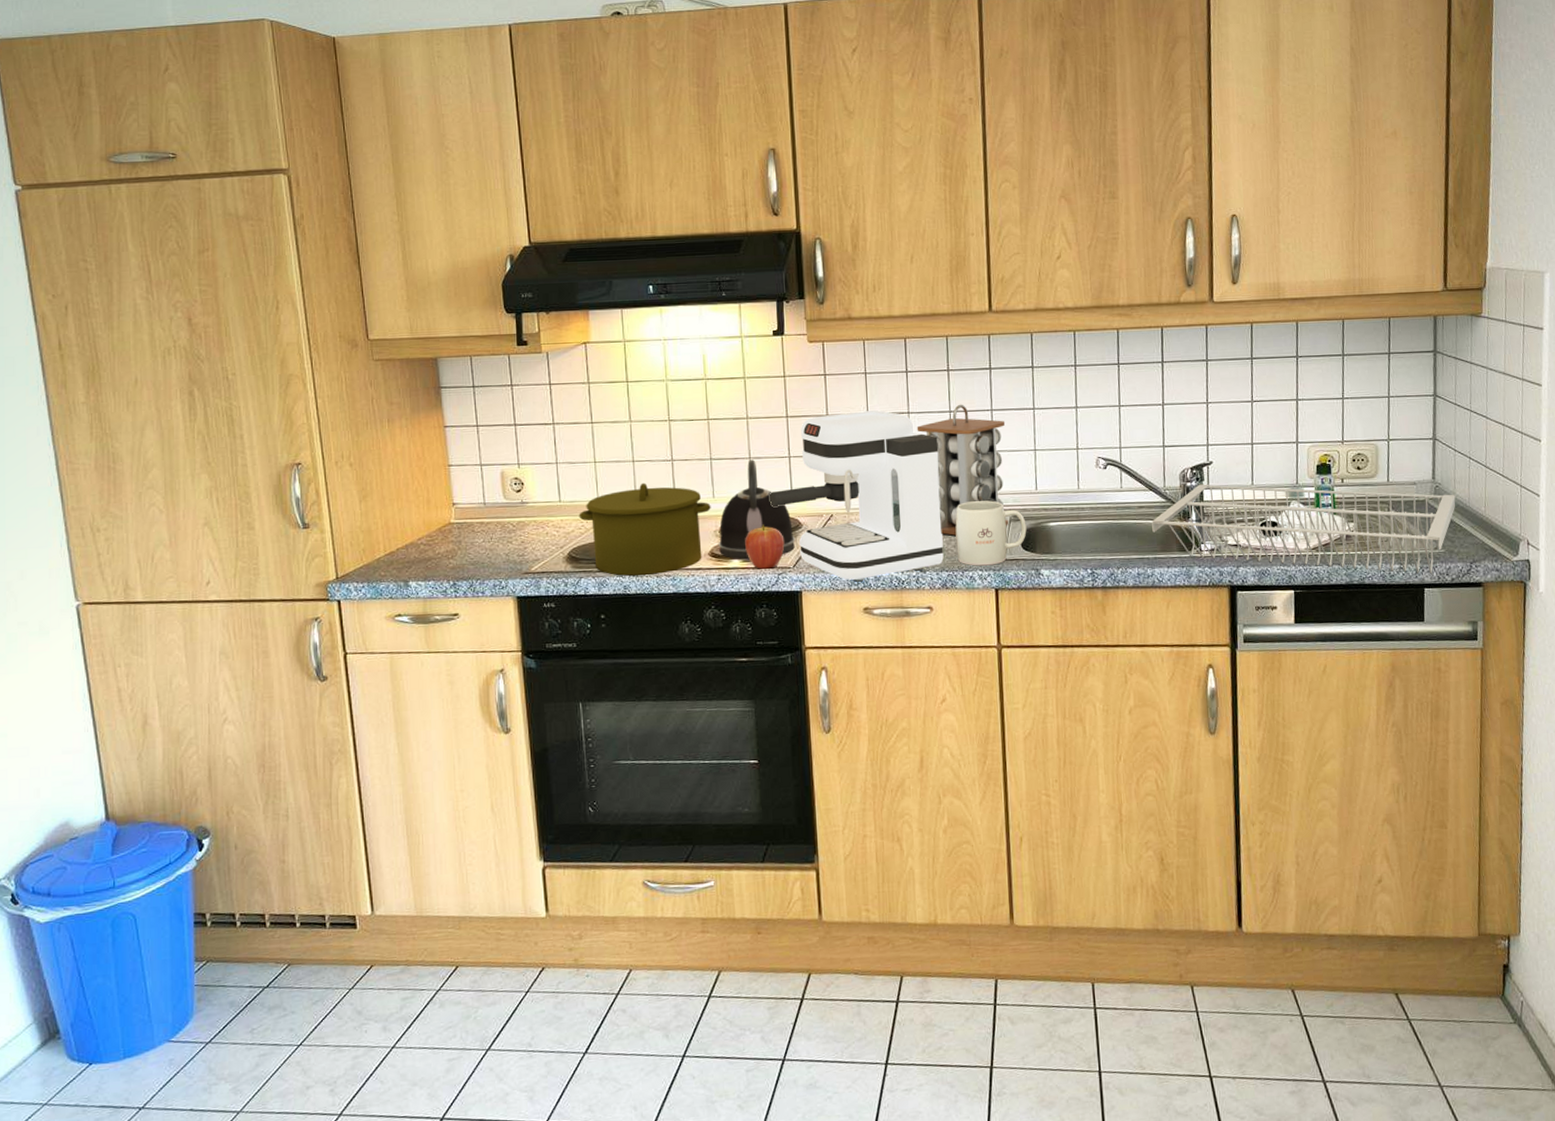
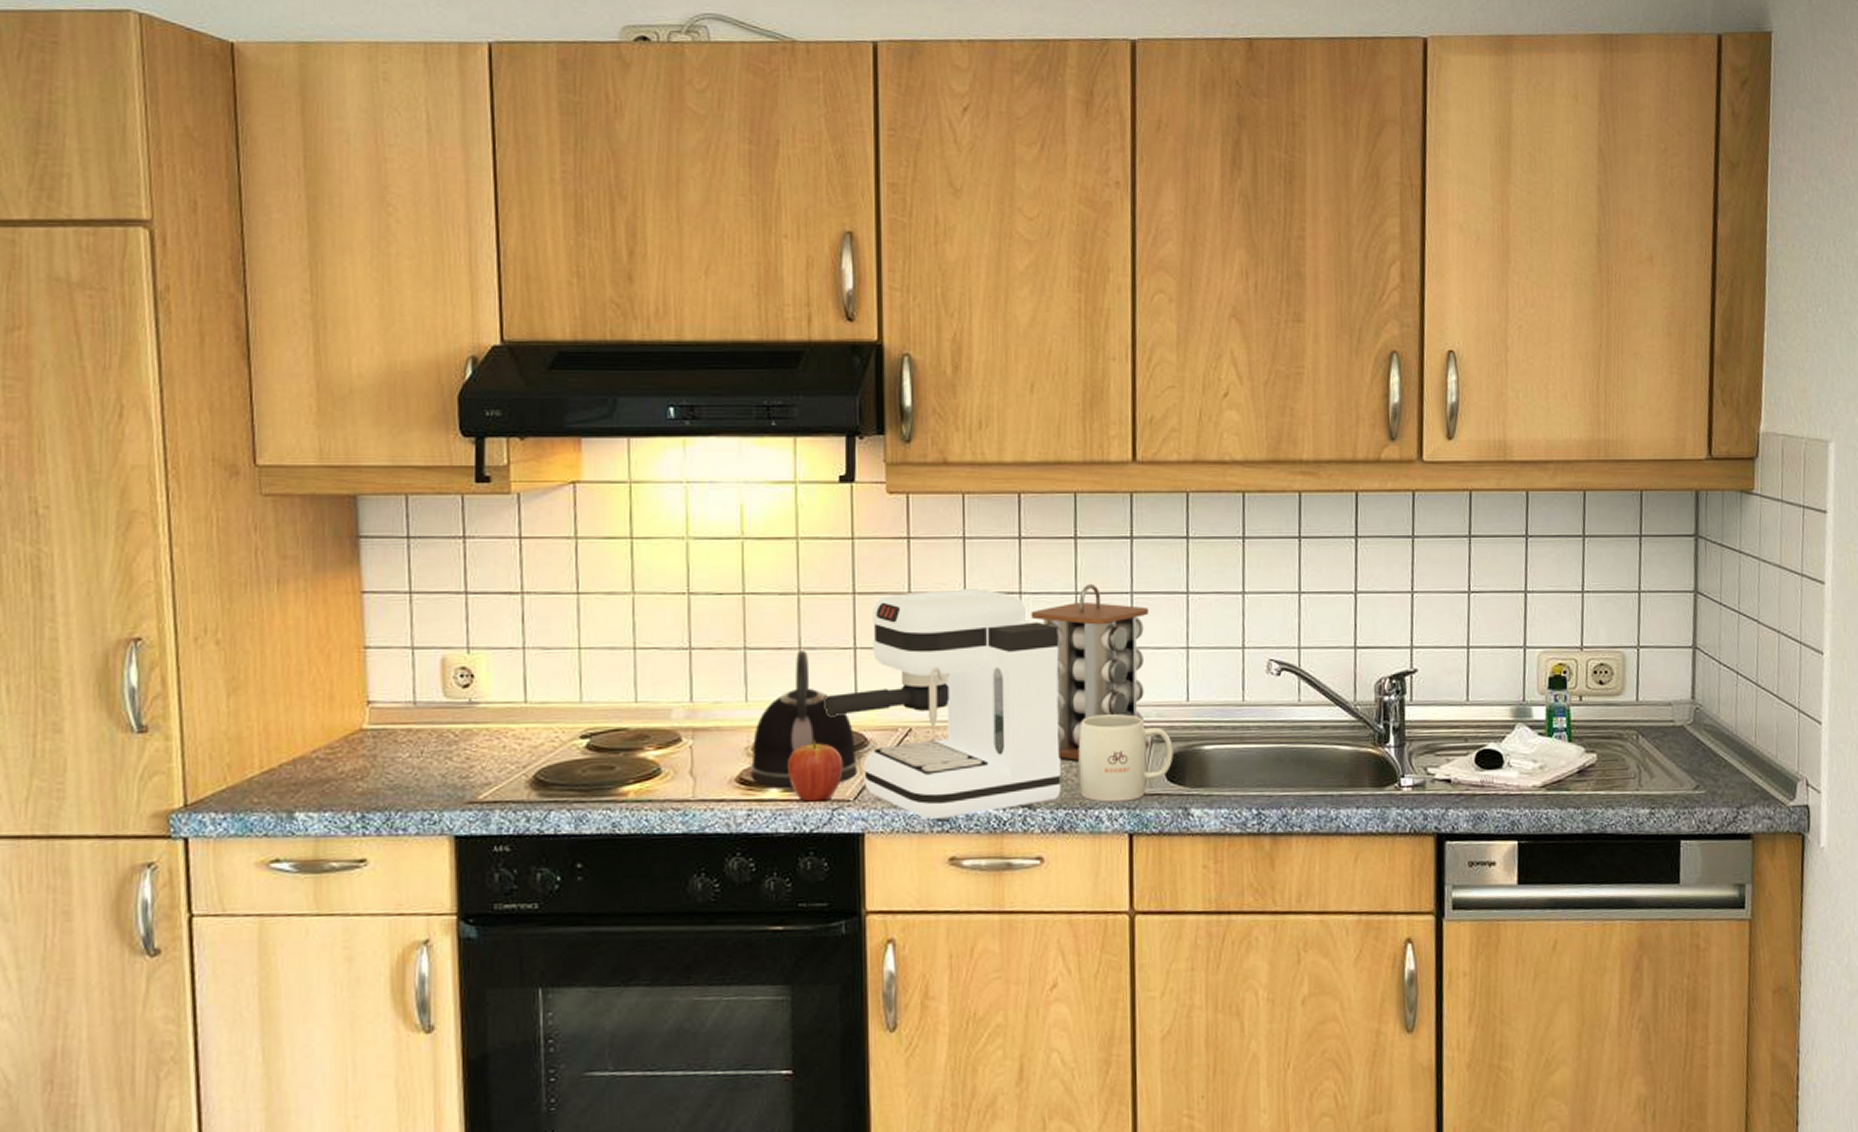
cooking pot: present [579,483,711,576] -> none [552,678,742,809]
dish rack: present [1152,484,1456,574] -> none [1337,698,1720,822]

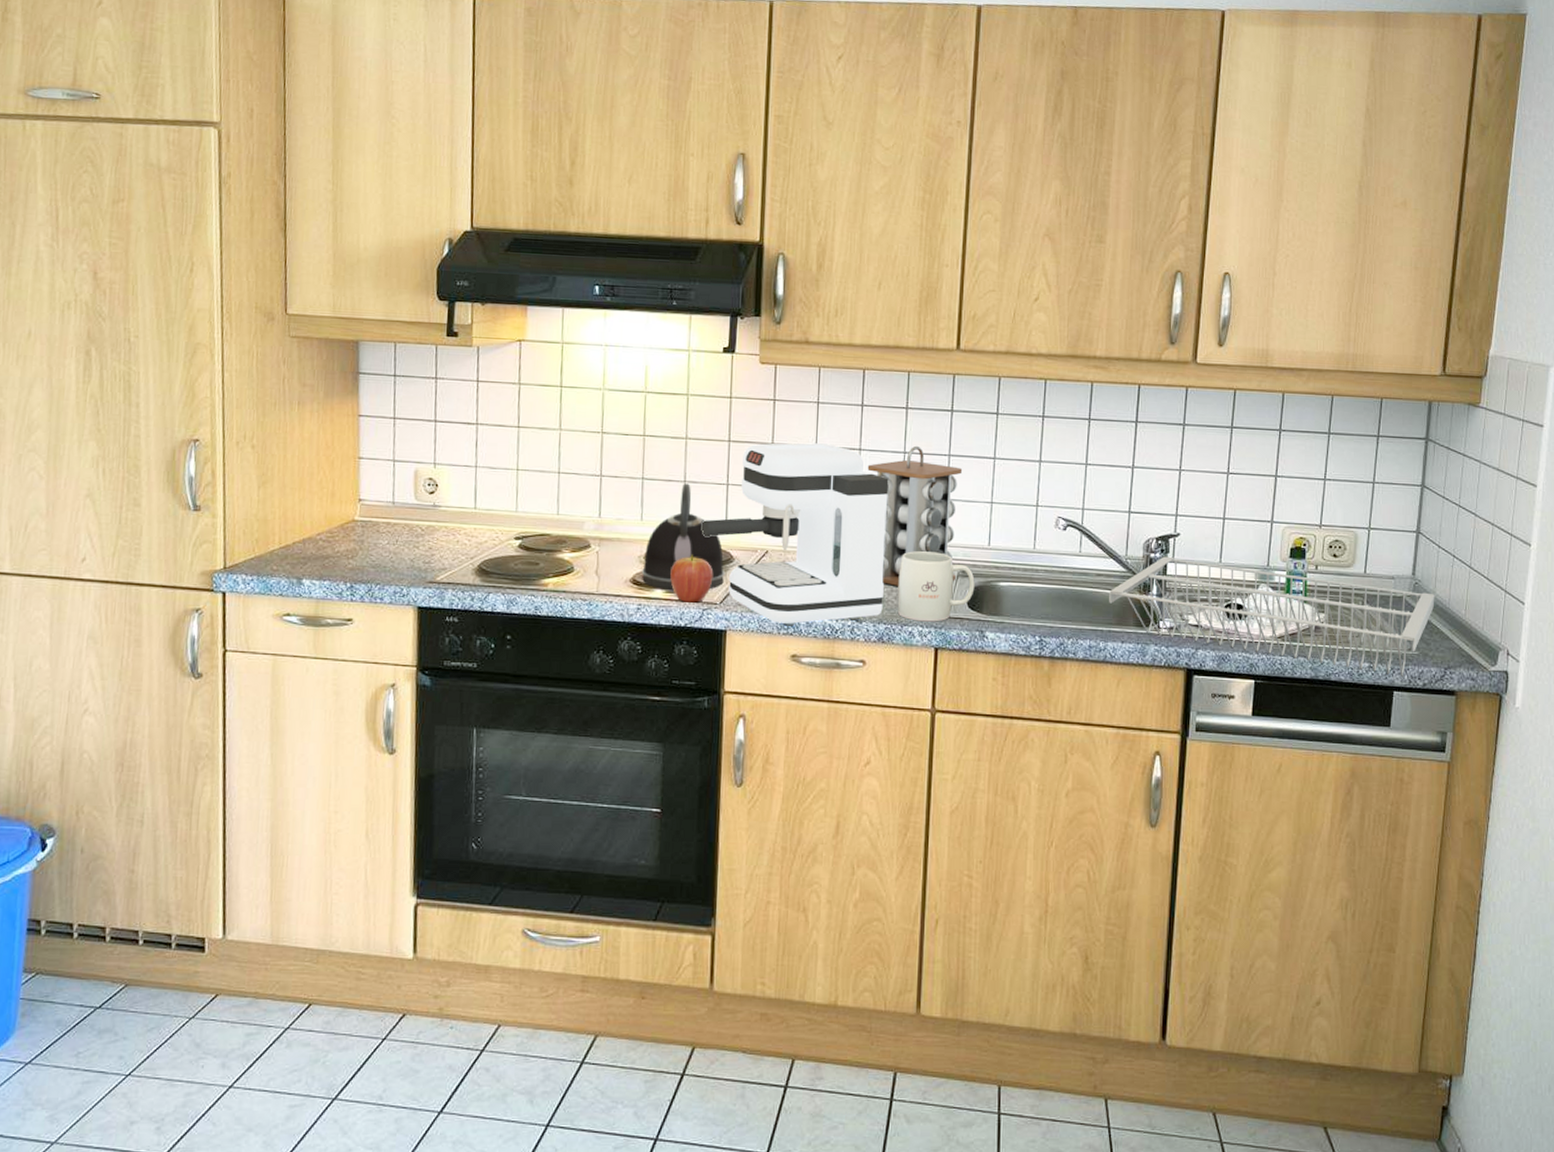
dish rack: none [1337,698,1720,822] -> present [1109,556,1435,677]

